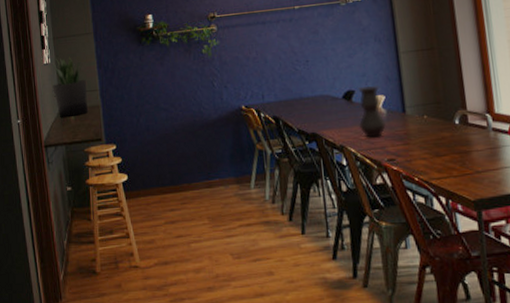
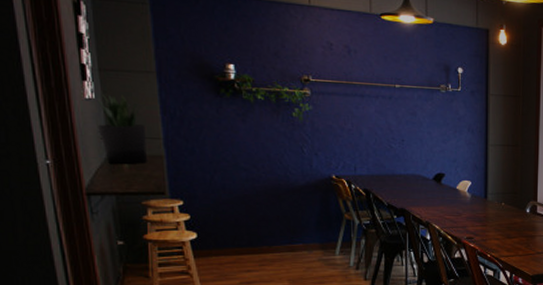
vase: present [358,85,386,138] -> none [444,171,469,218]

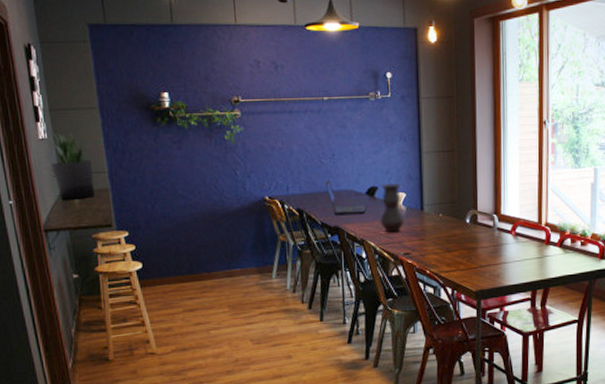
laptop computer: none [394,163,432,199] -> present [325,180,366,216]
vase: none [444,171,469,218] -> present [379,182,405,233]

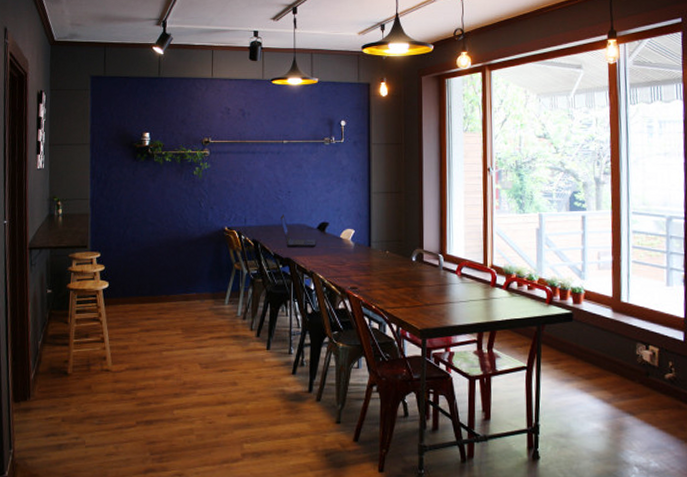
planter: present [48,131,96,201] -> none [43,163,78,223]
vase: present [379,182,405,233] -> none [328,219,352,267]

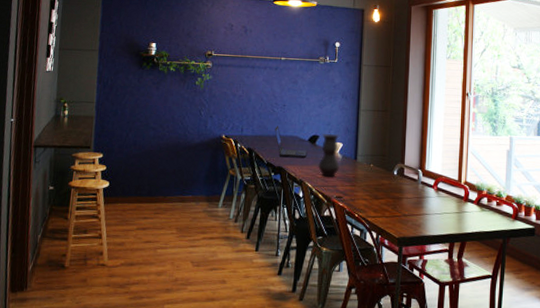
vase: none [328,219,352,267] -> present [317,133,340,177]

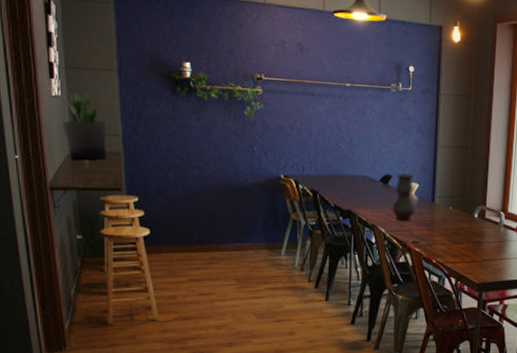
planter: none [51,66,84,124] -> present [62,89,107,161]
laptop computer: present [274,126,307,159] -> none [341,164,379,201]

